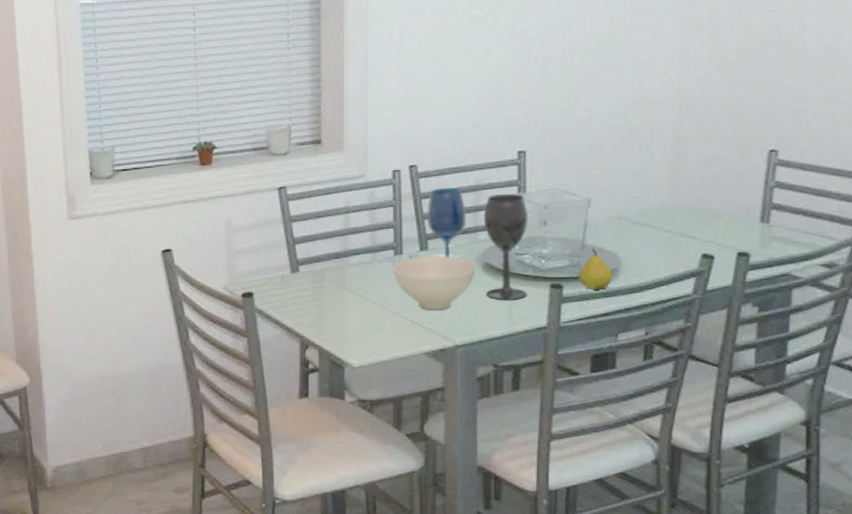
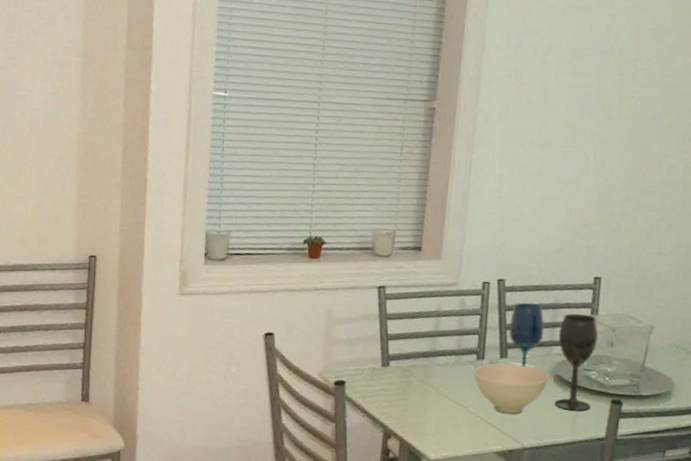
fruit: present [579,248,613,291] -> none [636,371,667,410]

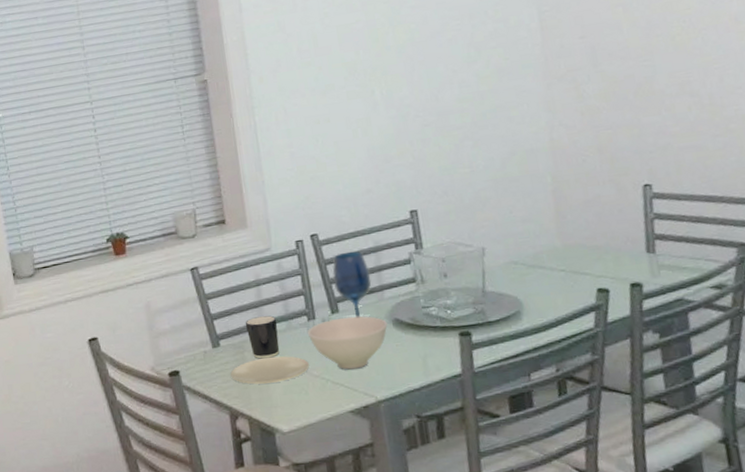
plate: none [393,385,468,412] -> present [230,356,309,385]
mug: none [417,345,448,387] -> present [245,315,280,359]
wine glass: present [555,313,599,412] -> none [386,251,439,353]

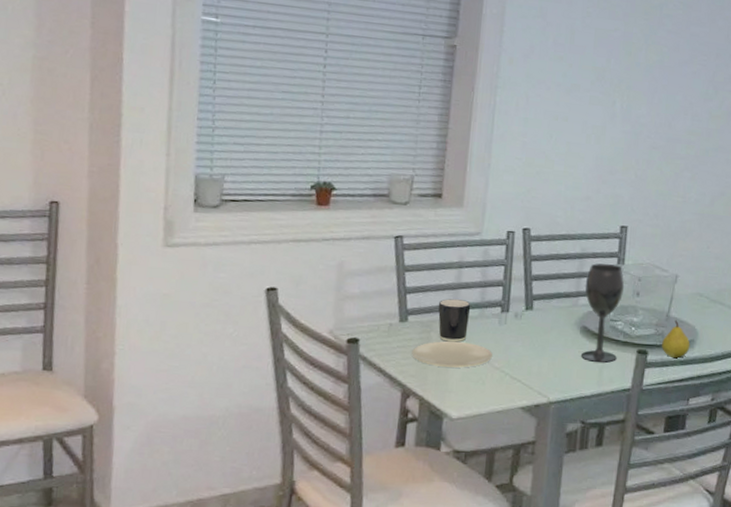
bowl: present [307,316,388,370] -> none [497,315,575,368]
wineglass: present [332,251,372,318] -> none [533,252,571,319]
wine glass: none [386,251,439,353] -> present [581,263,625,364]
fruit: none [484,294,518,335] -> present [662,320,690,359]

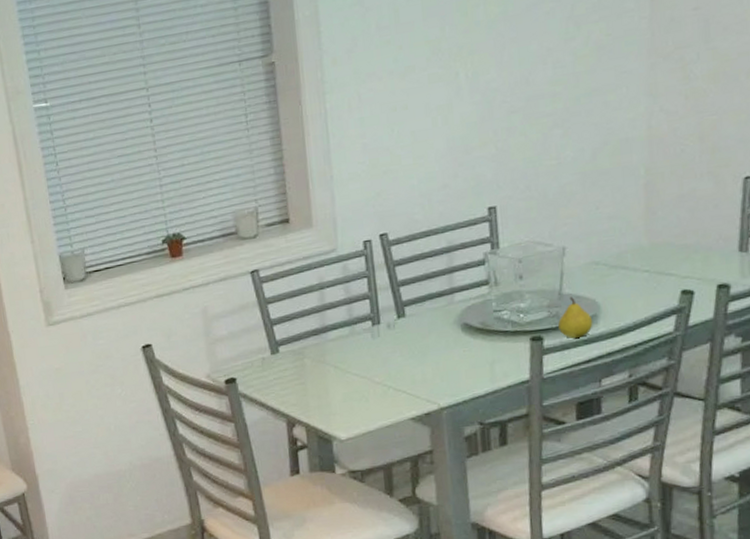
plate: present [412,340,492,368] -> none [289,362,371,392]
mug: present [438,299,471,342] -> none [306,320,341,366]
wine glass: present [581,263,625,364] -> none [458,251,508,359]

